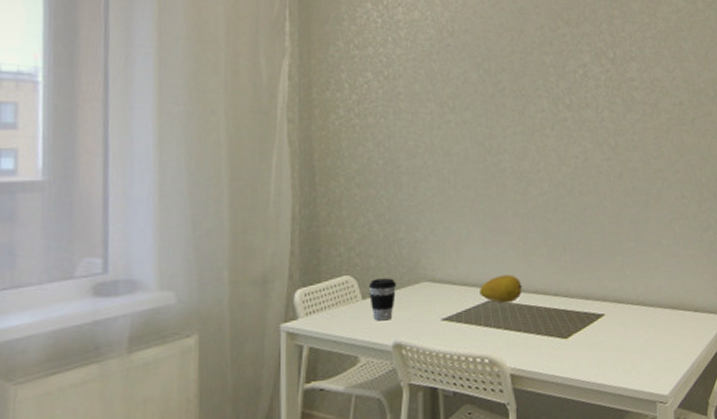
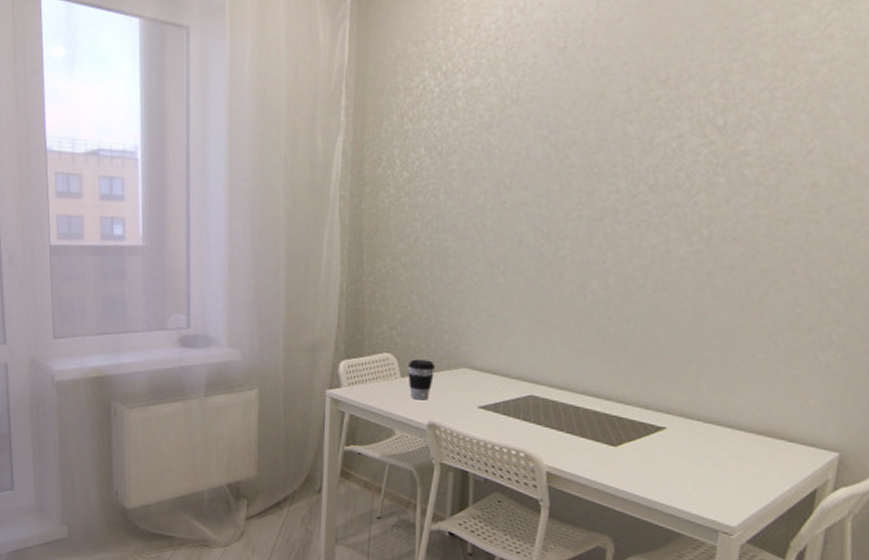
fruit: present [480,274,522,303] -> none [521,370,570,401]

